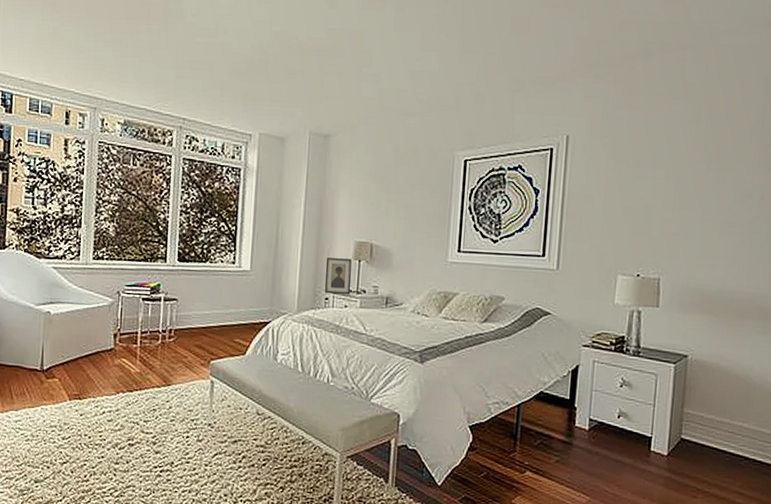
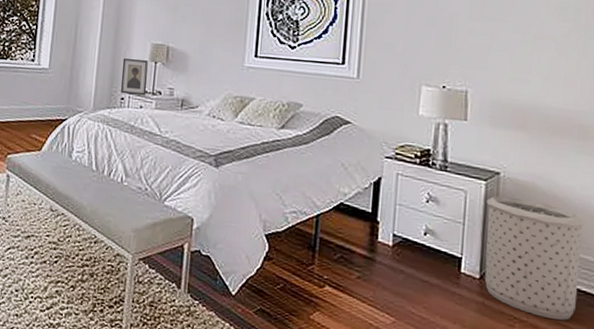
laundry basket: none [671,378,763,489] -> present [484,196,586,320]

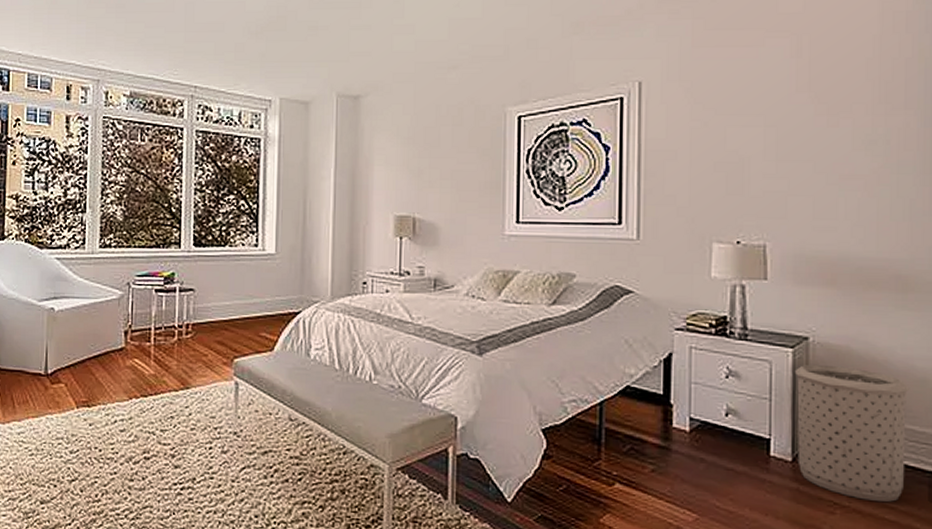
picture frame: present [121,58,148,96] -> none [361,235,393,278]

